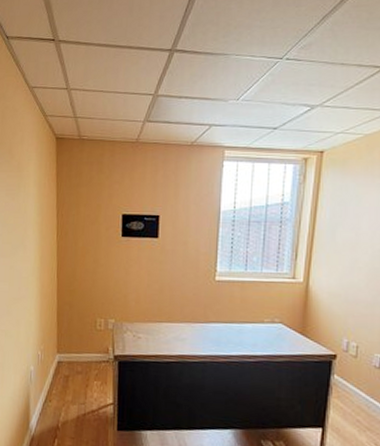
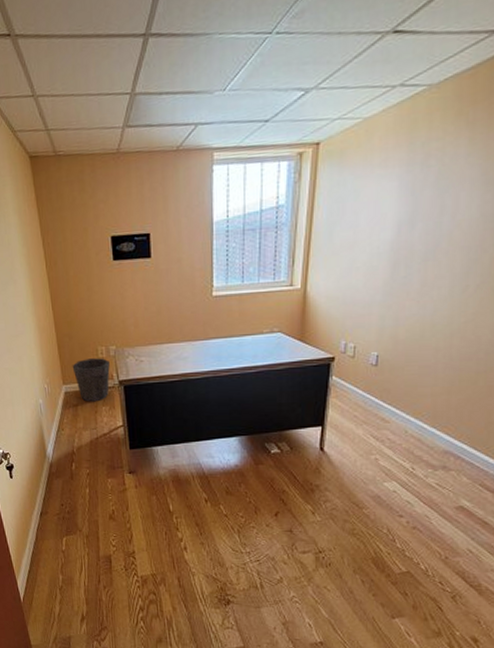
waste bin: none [68,329,107,375] -> present [72,358,110,402]

